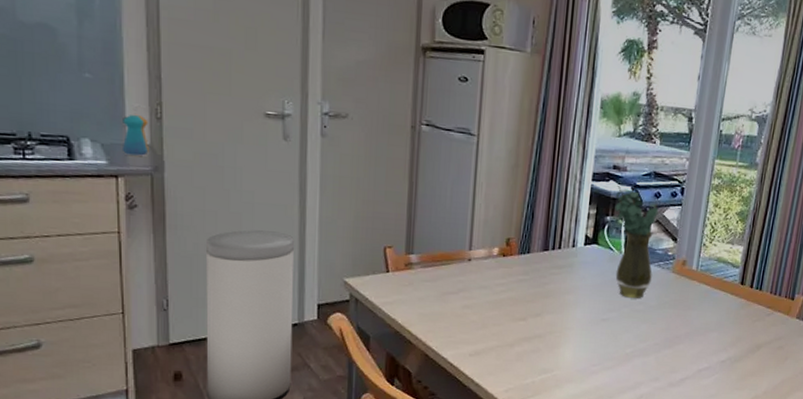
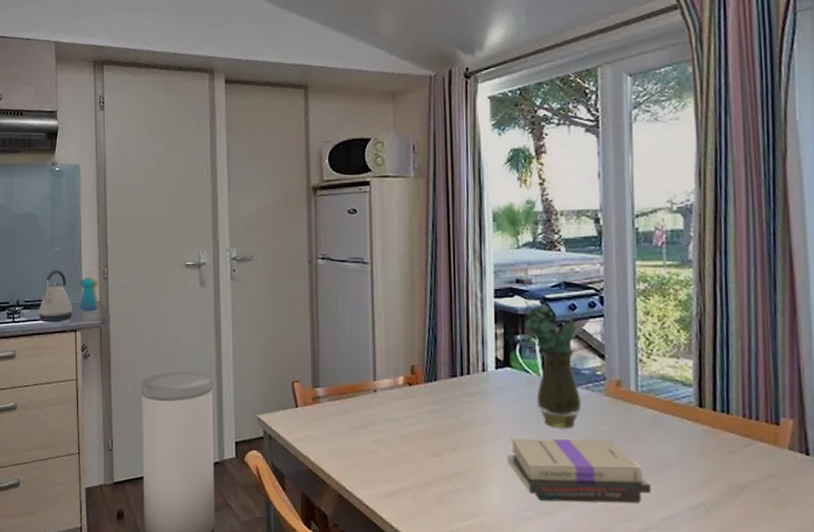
kettle: none [61,100,113,165] -> present [38,270,73,323]
books: none [583,305,694,359] -> present [507,437,650,503]

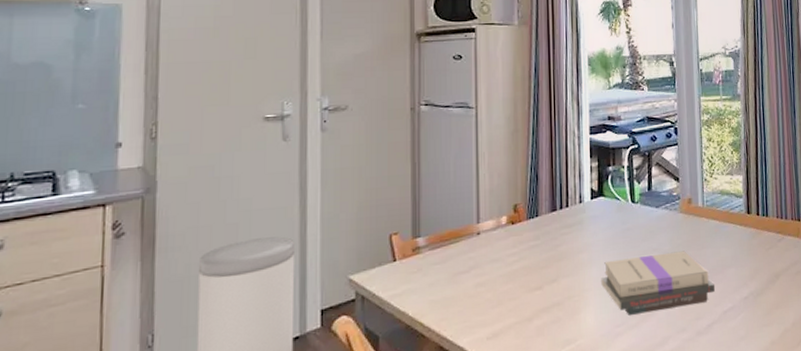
kettle: present [38,270,73,323] -> none [45,131,103,199]
soap dispenser: present [79,267,98,311] -> none [111,125,142,181]
vase: present [523,301,581,428] -> none [614,135,662,246]

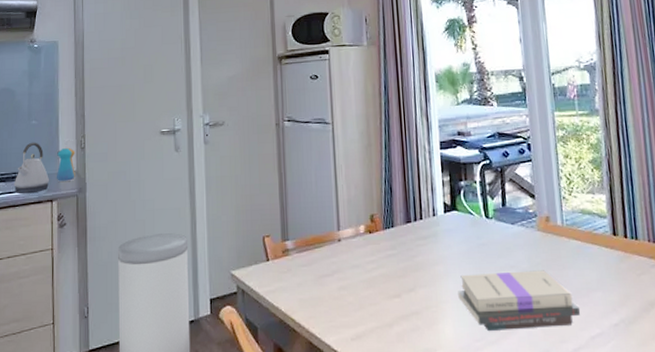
kettle: none [45,131,103,199] -> present [13,142,50,194]
soap dispenser: none [111,125,142,181] -> present [56,138,75,182]

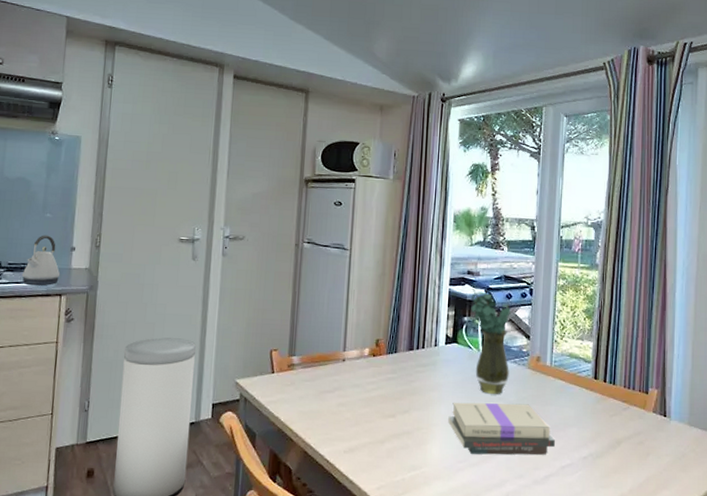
soap dispenser: present [56,138,75,182] -> none [67,234,90,278]
vase: none [465,150,518,262] -> present [471,289,511,394]

